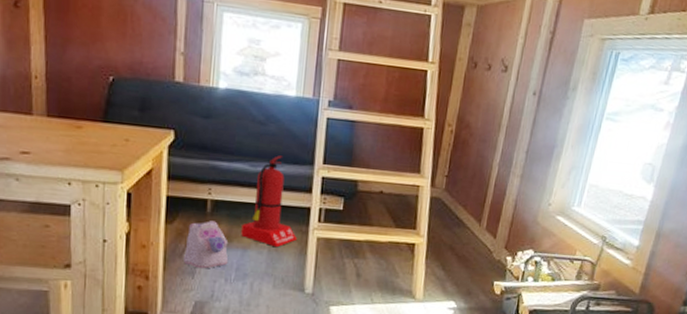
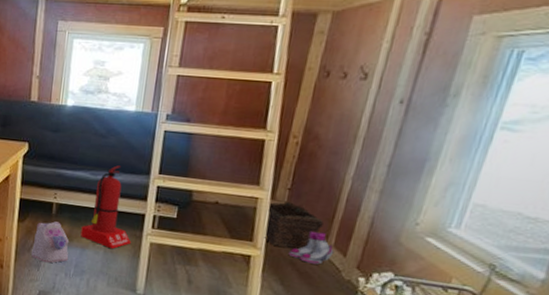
basket: none [426,188,477,234] -> present [264,201,324,249]
boots: none [448,216,486,247] -> present [288,232,334,265]

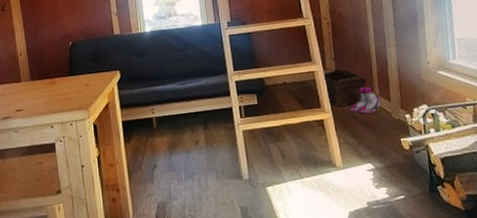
plush toy: present [31,221,70,263] -> none [142,134,178,175]
fire extinguisher: present [80,165,132,250] -> none [182,72,228,146]

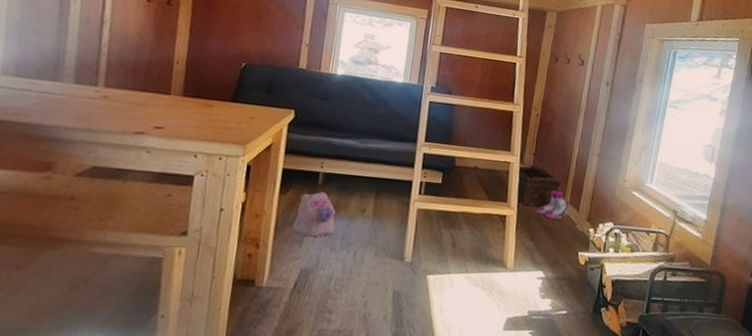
plush toy: none [142,134,178,175] -> present [293,192,336,238]

